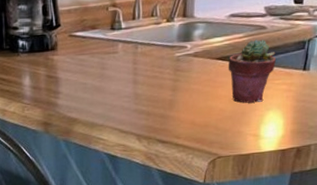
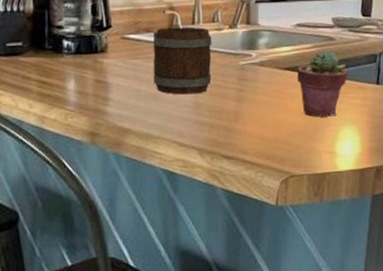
mug: none [97,22,151,87] -> present [153,26,212,95]

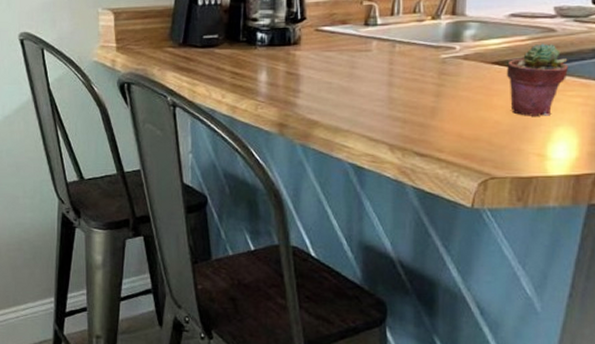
mug: present [153,26,212,95] -> none [346,18,411,88]

